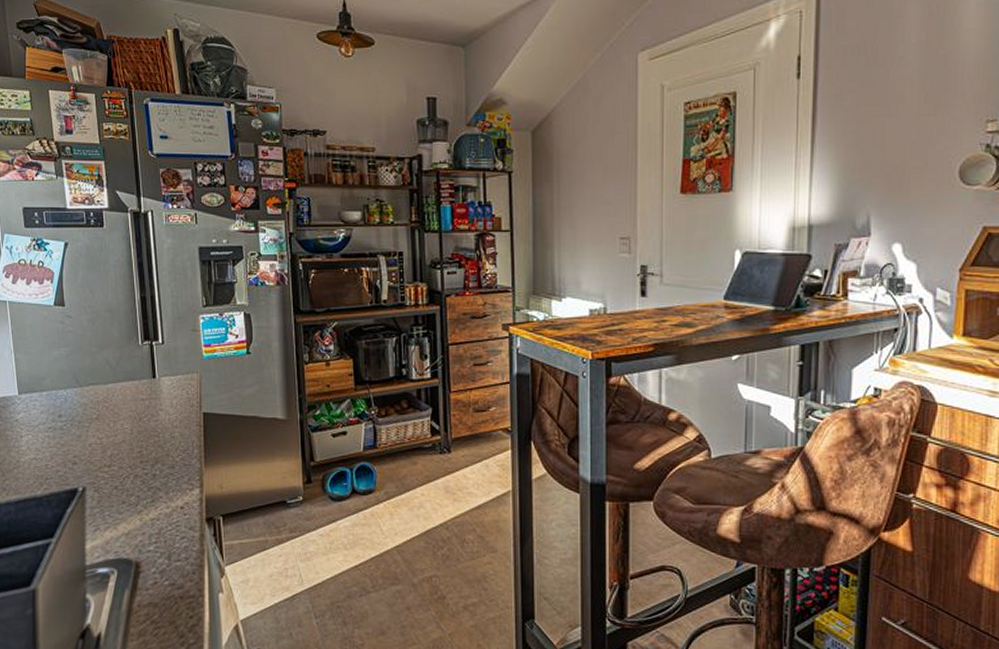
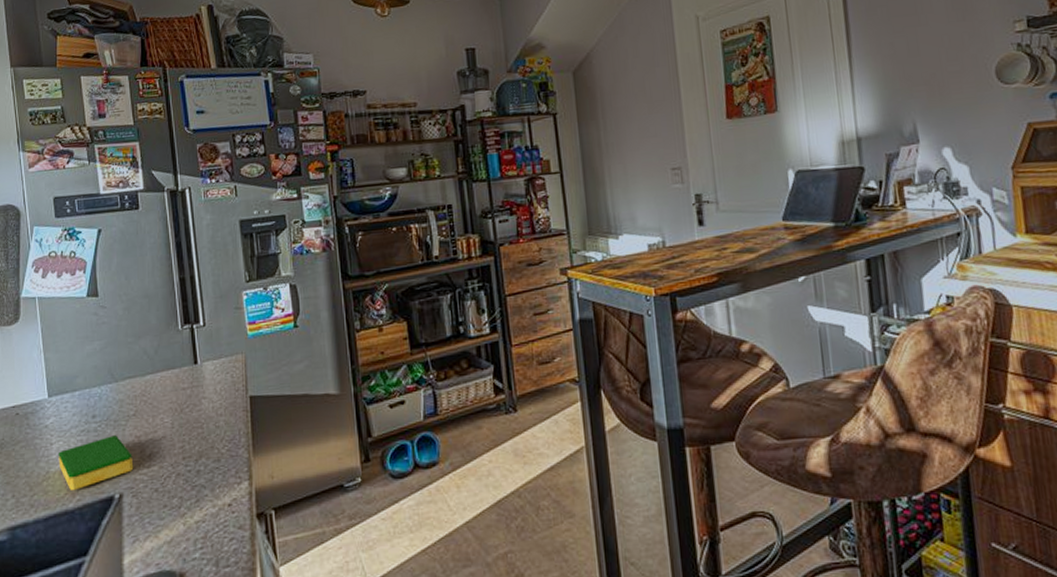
dish sponge: none [28,435,96,481] -> present [58,435,134,491]

